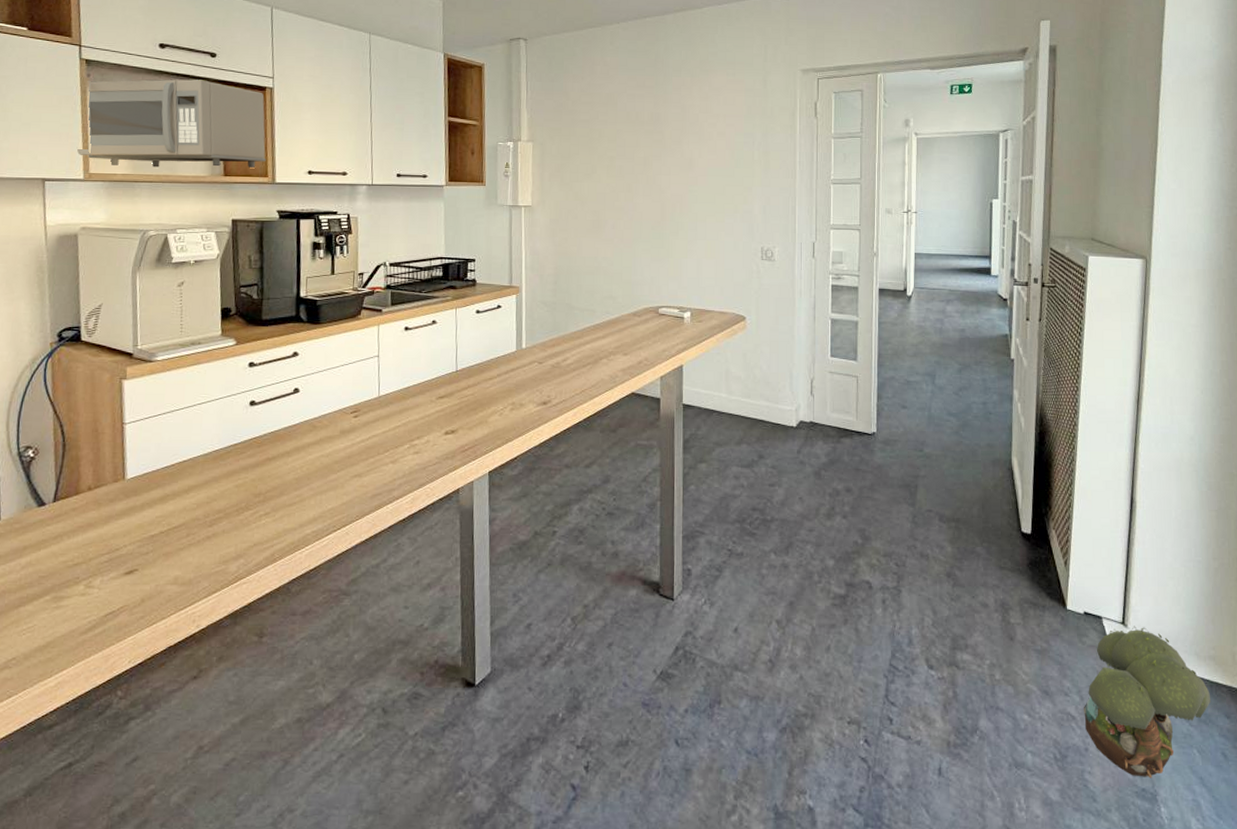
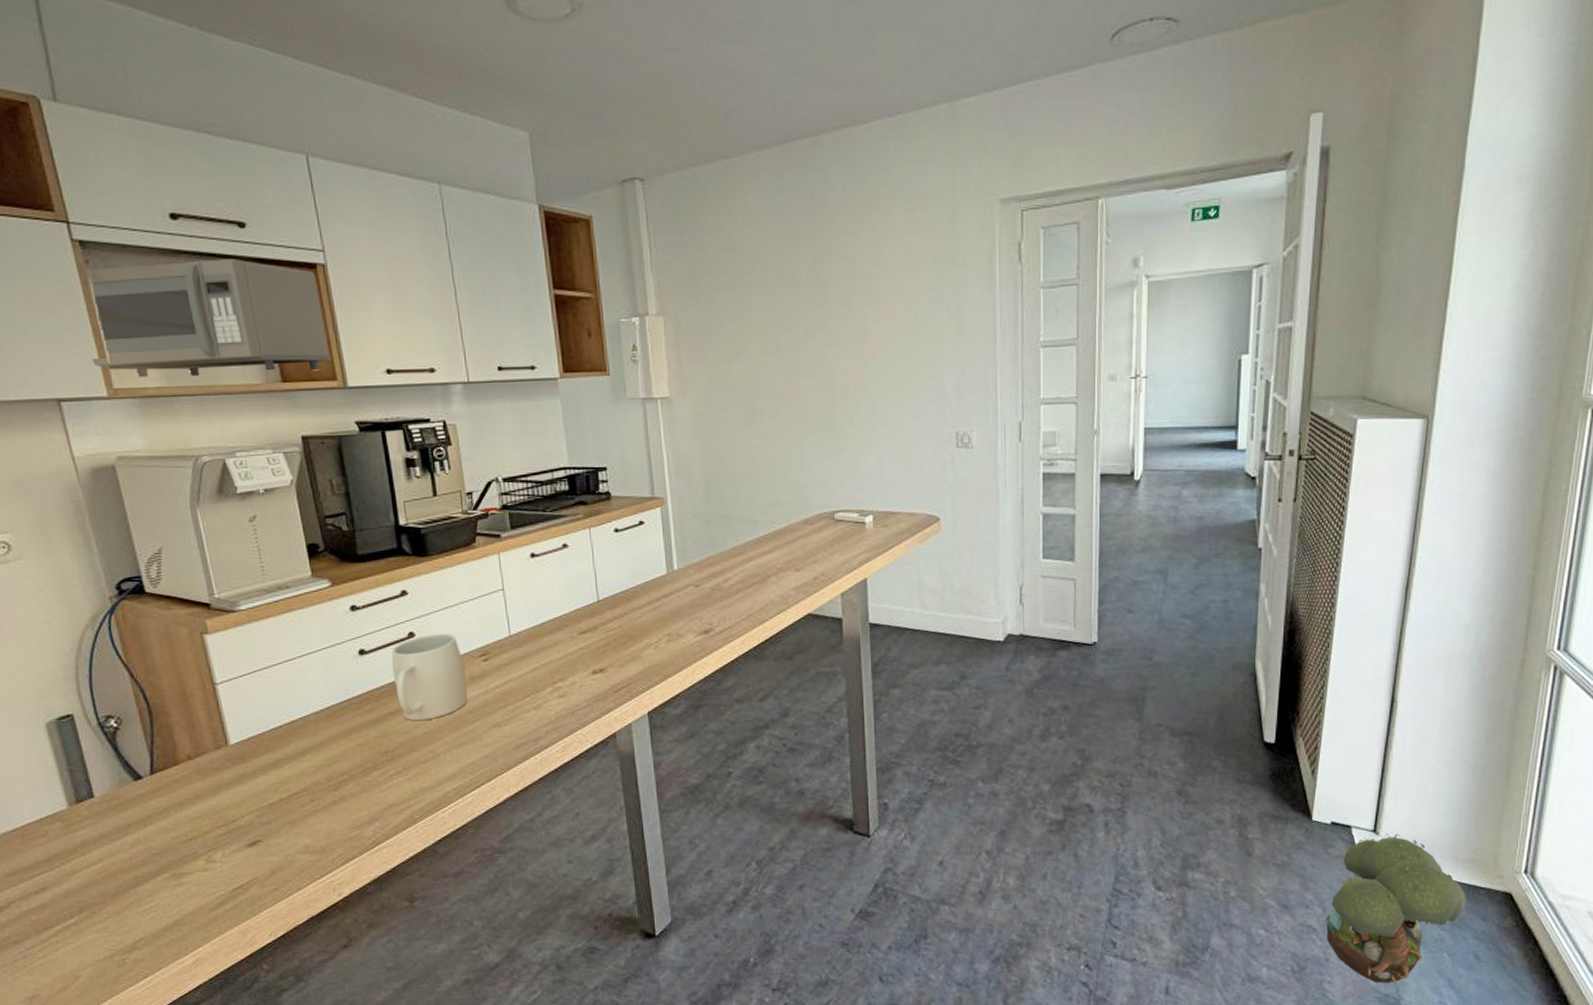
mug: none [275,391,337,468] -> present [391,634,468,721]

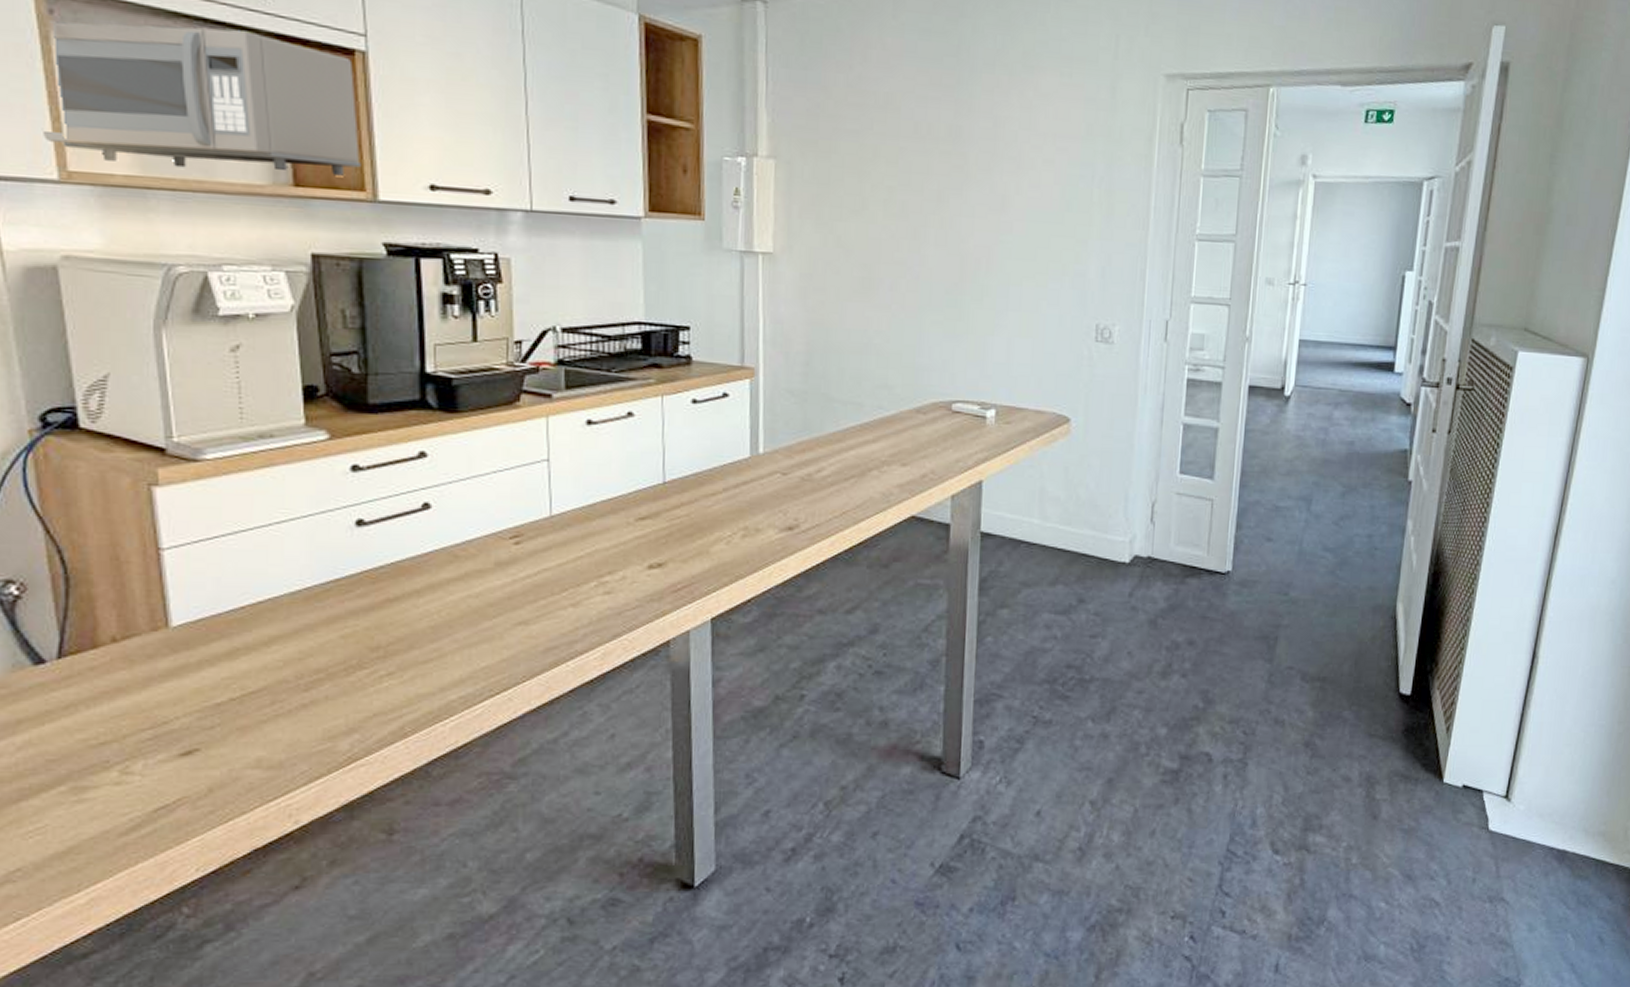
mug: present [391,634,468,721] -> none [396,507,490,612]
decorative tree: present [1325,833,1467,984] -> none [1449,800,1595,967]

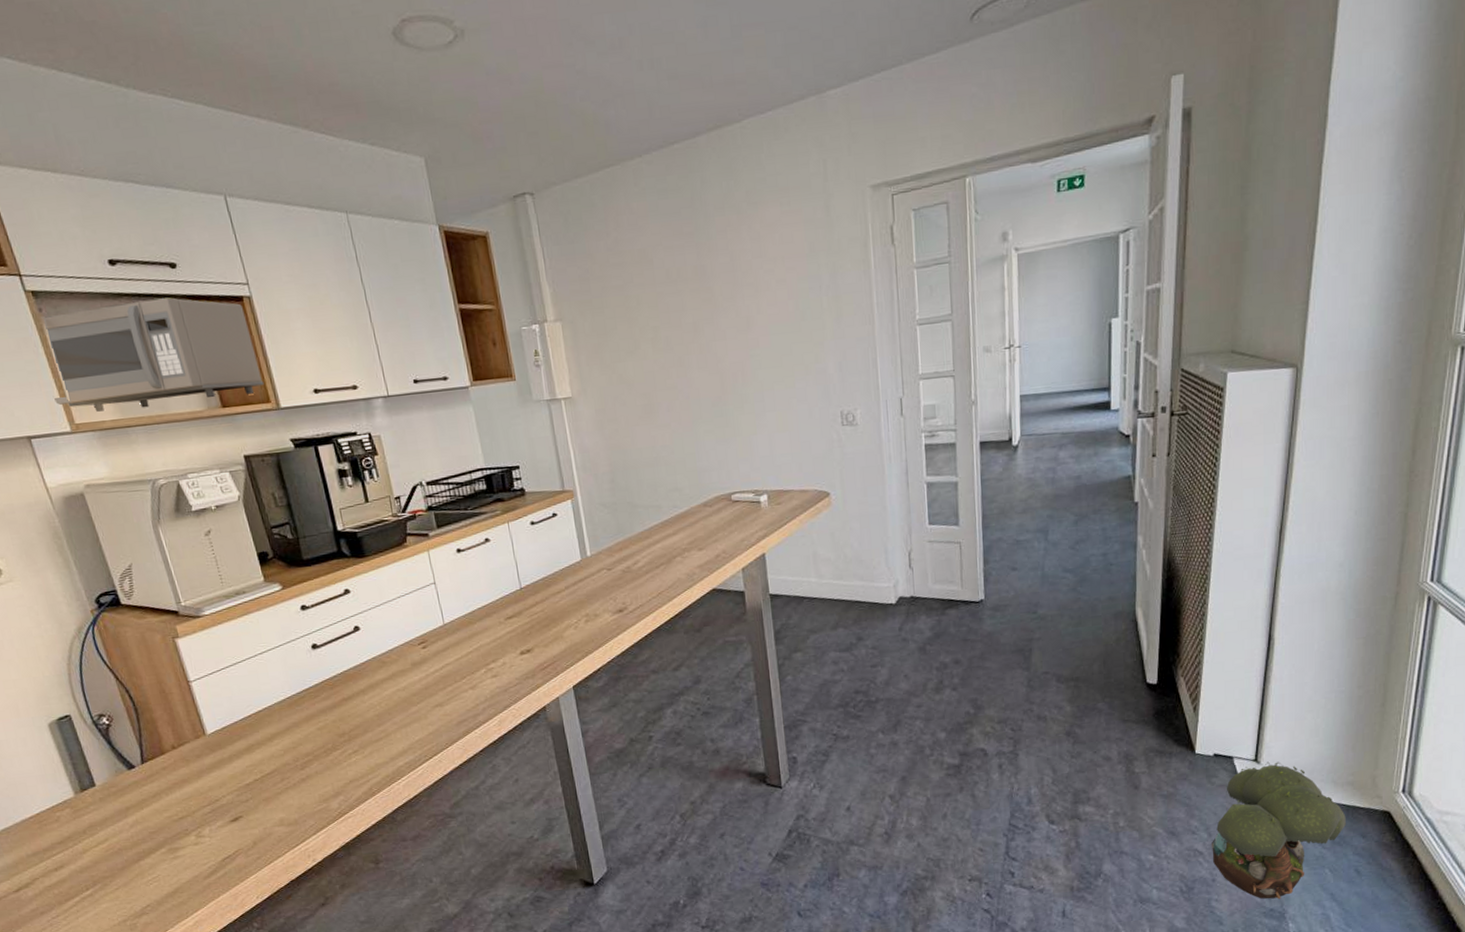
decorative tree: none [1449,800,1595,967] -> present [1211,762,1347,899]

